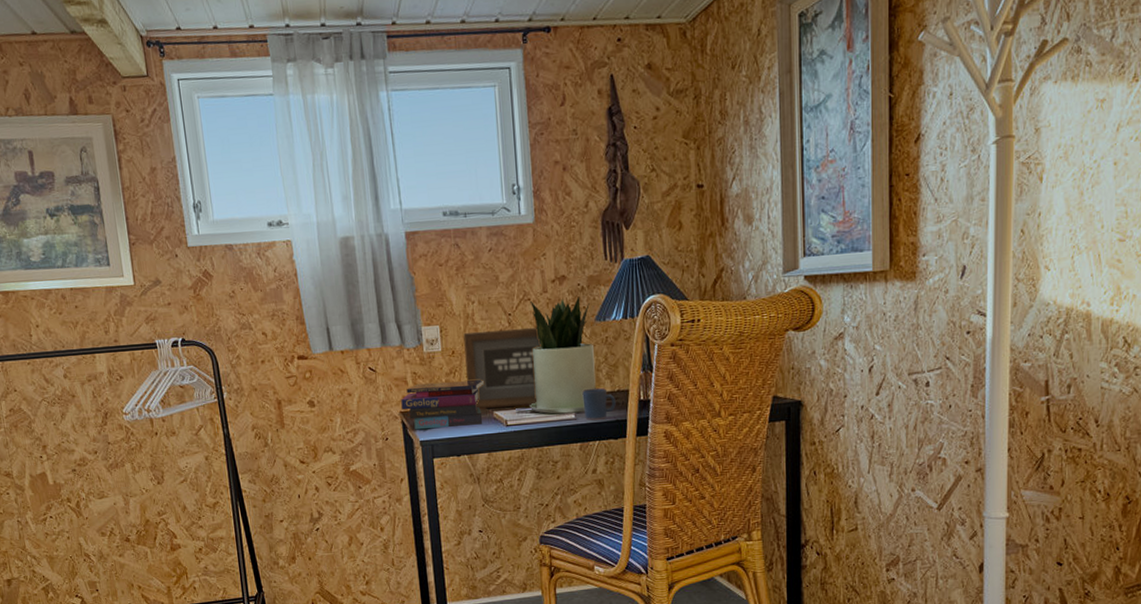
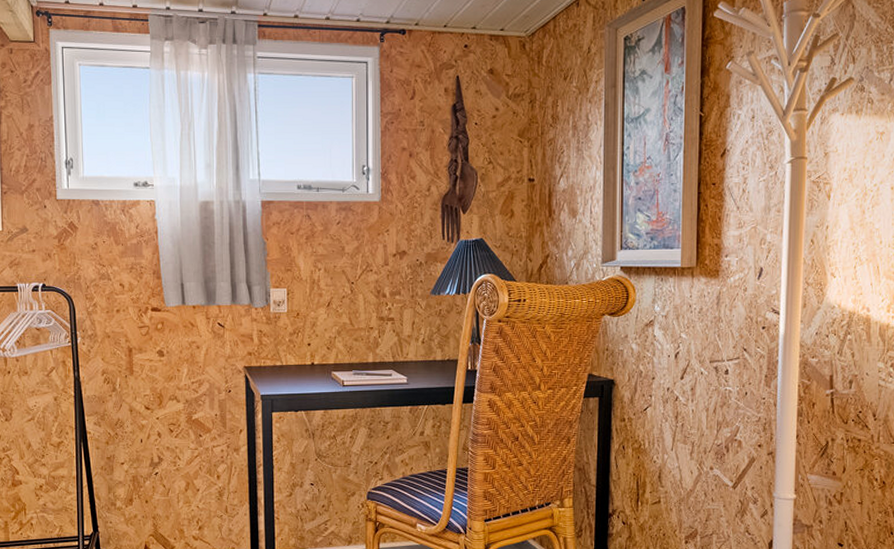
books: present [401,380,484,430] -> none [246,341,324,385]
picture frame: present [463,327,541,409] -> none [308,296,380,368]
planter: present [529,296,597,414] -> none [365,271,429,378]
mug: present [582,388,616,421] -> none [415,356,445,386]

